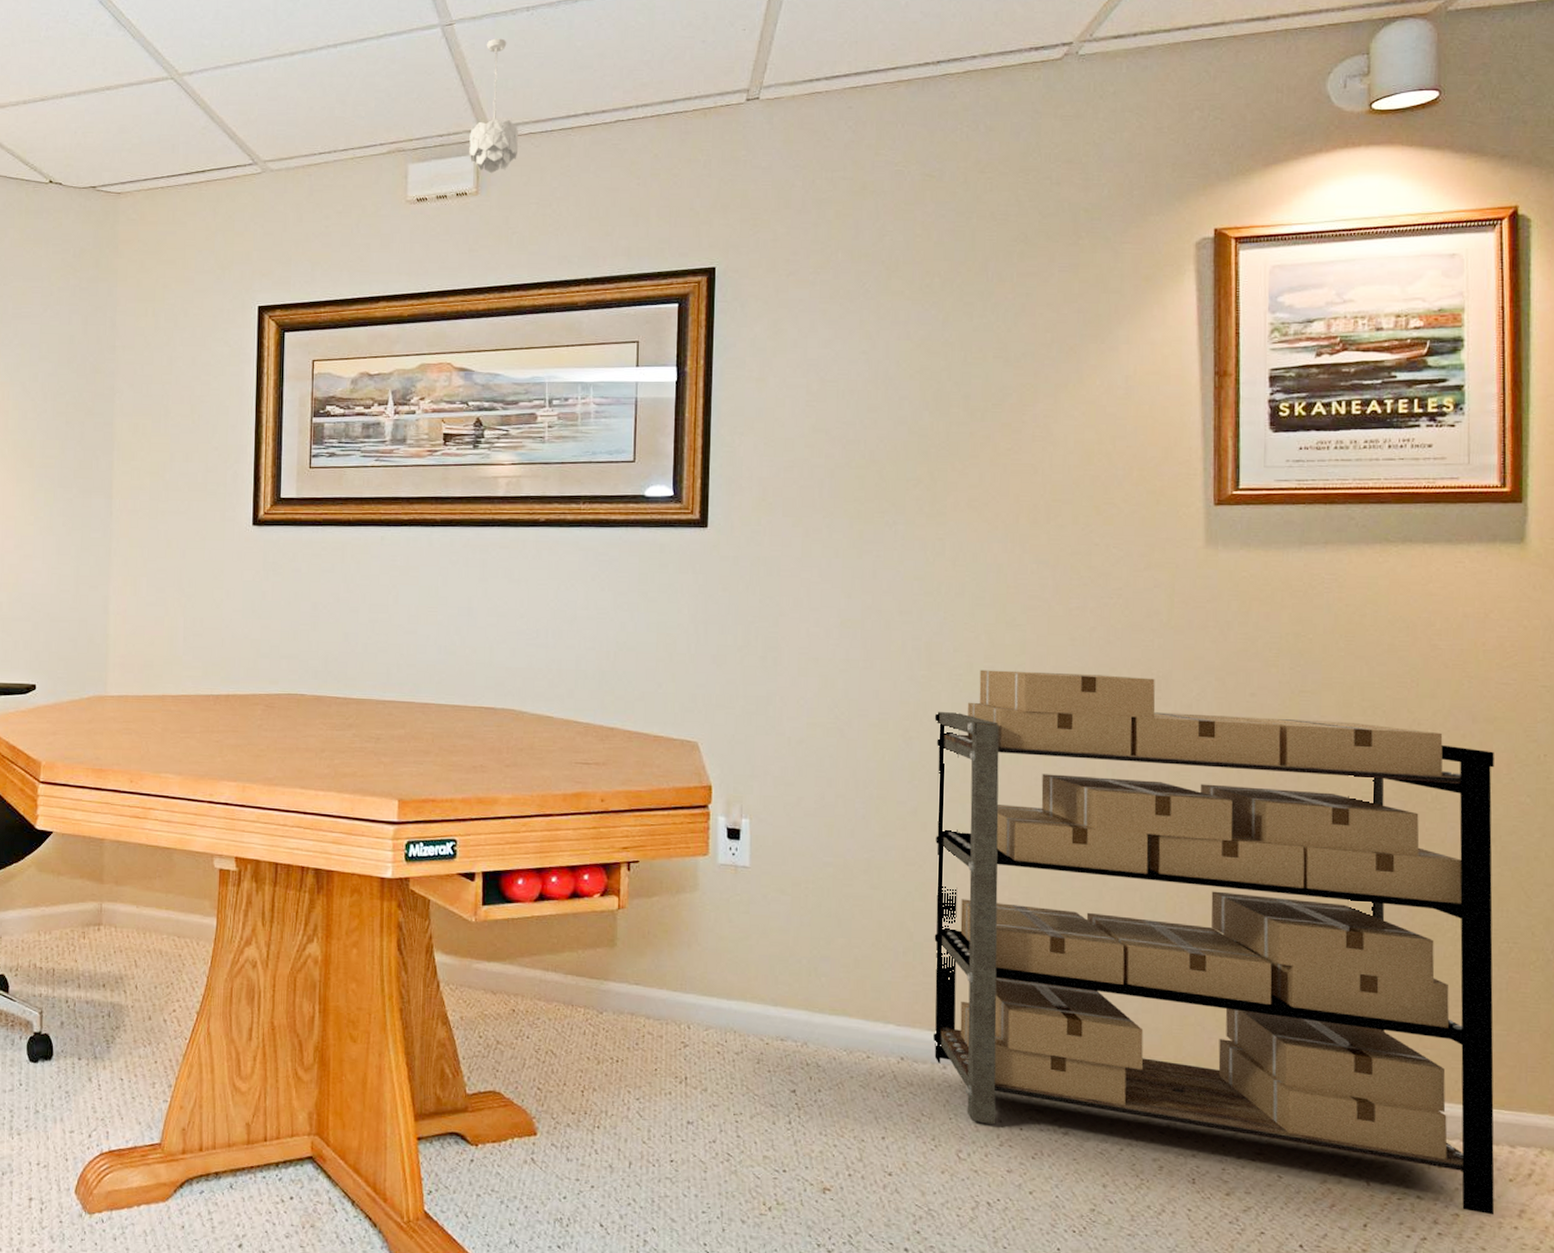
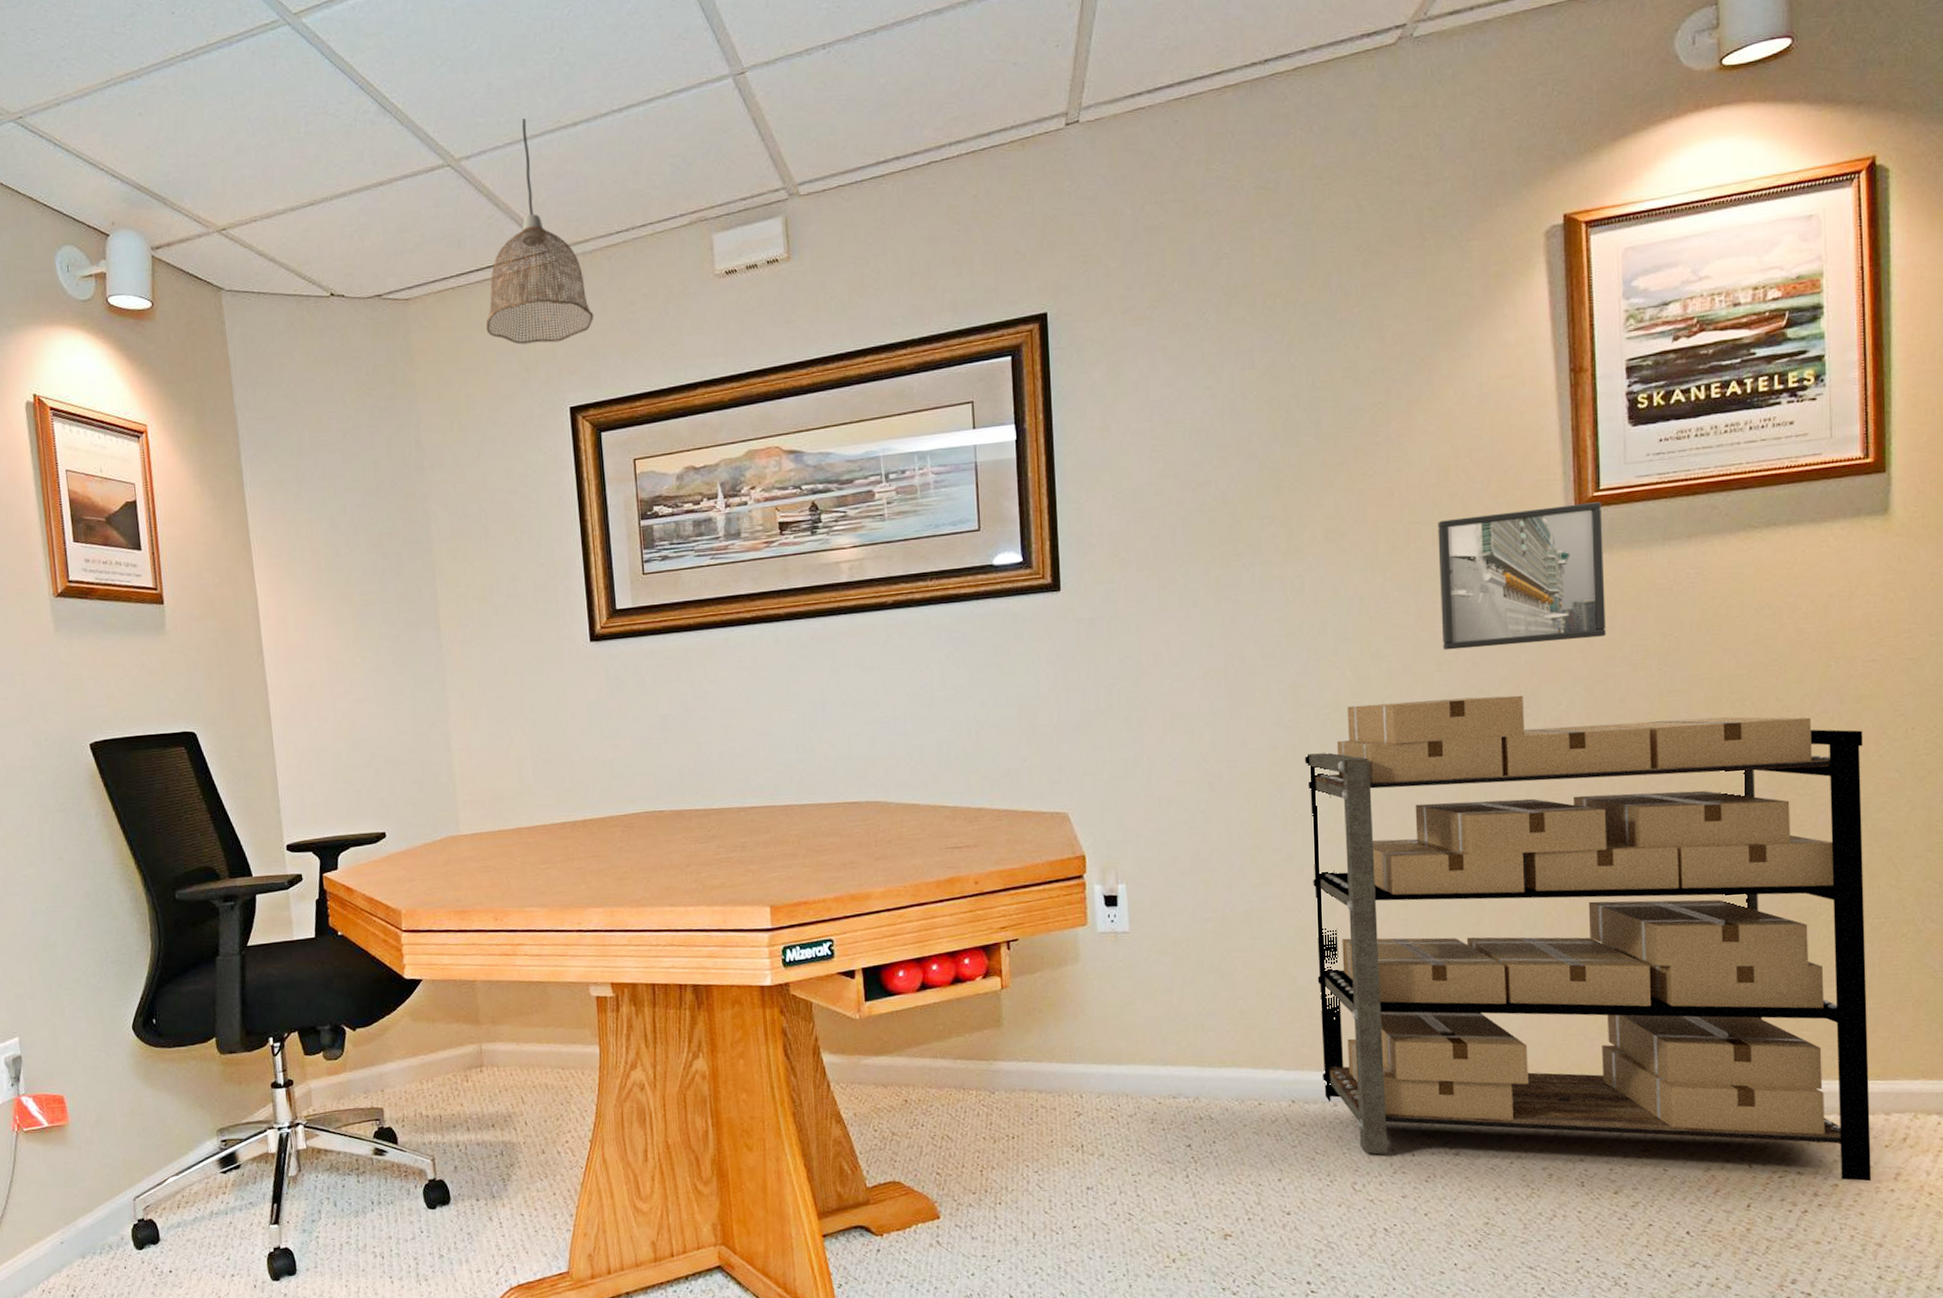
pendant lamp: none [189,44,290,246] -> present [486,118,594,345]
pendant light: present [469,38,519,174] -> none [775,83,829,236]
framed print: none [1077,500,1241,631] -> present [1438,502,1607,650]

